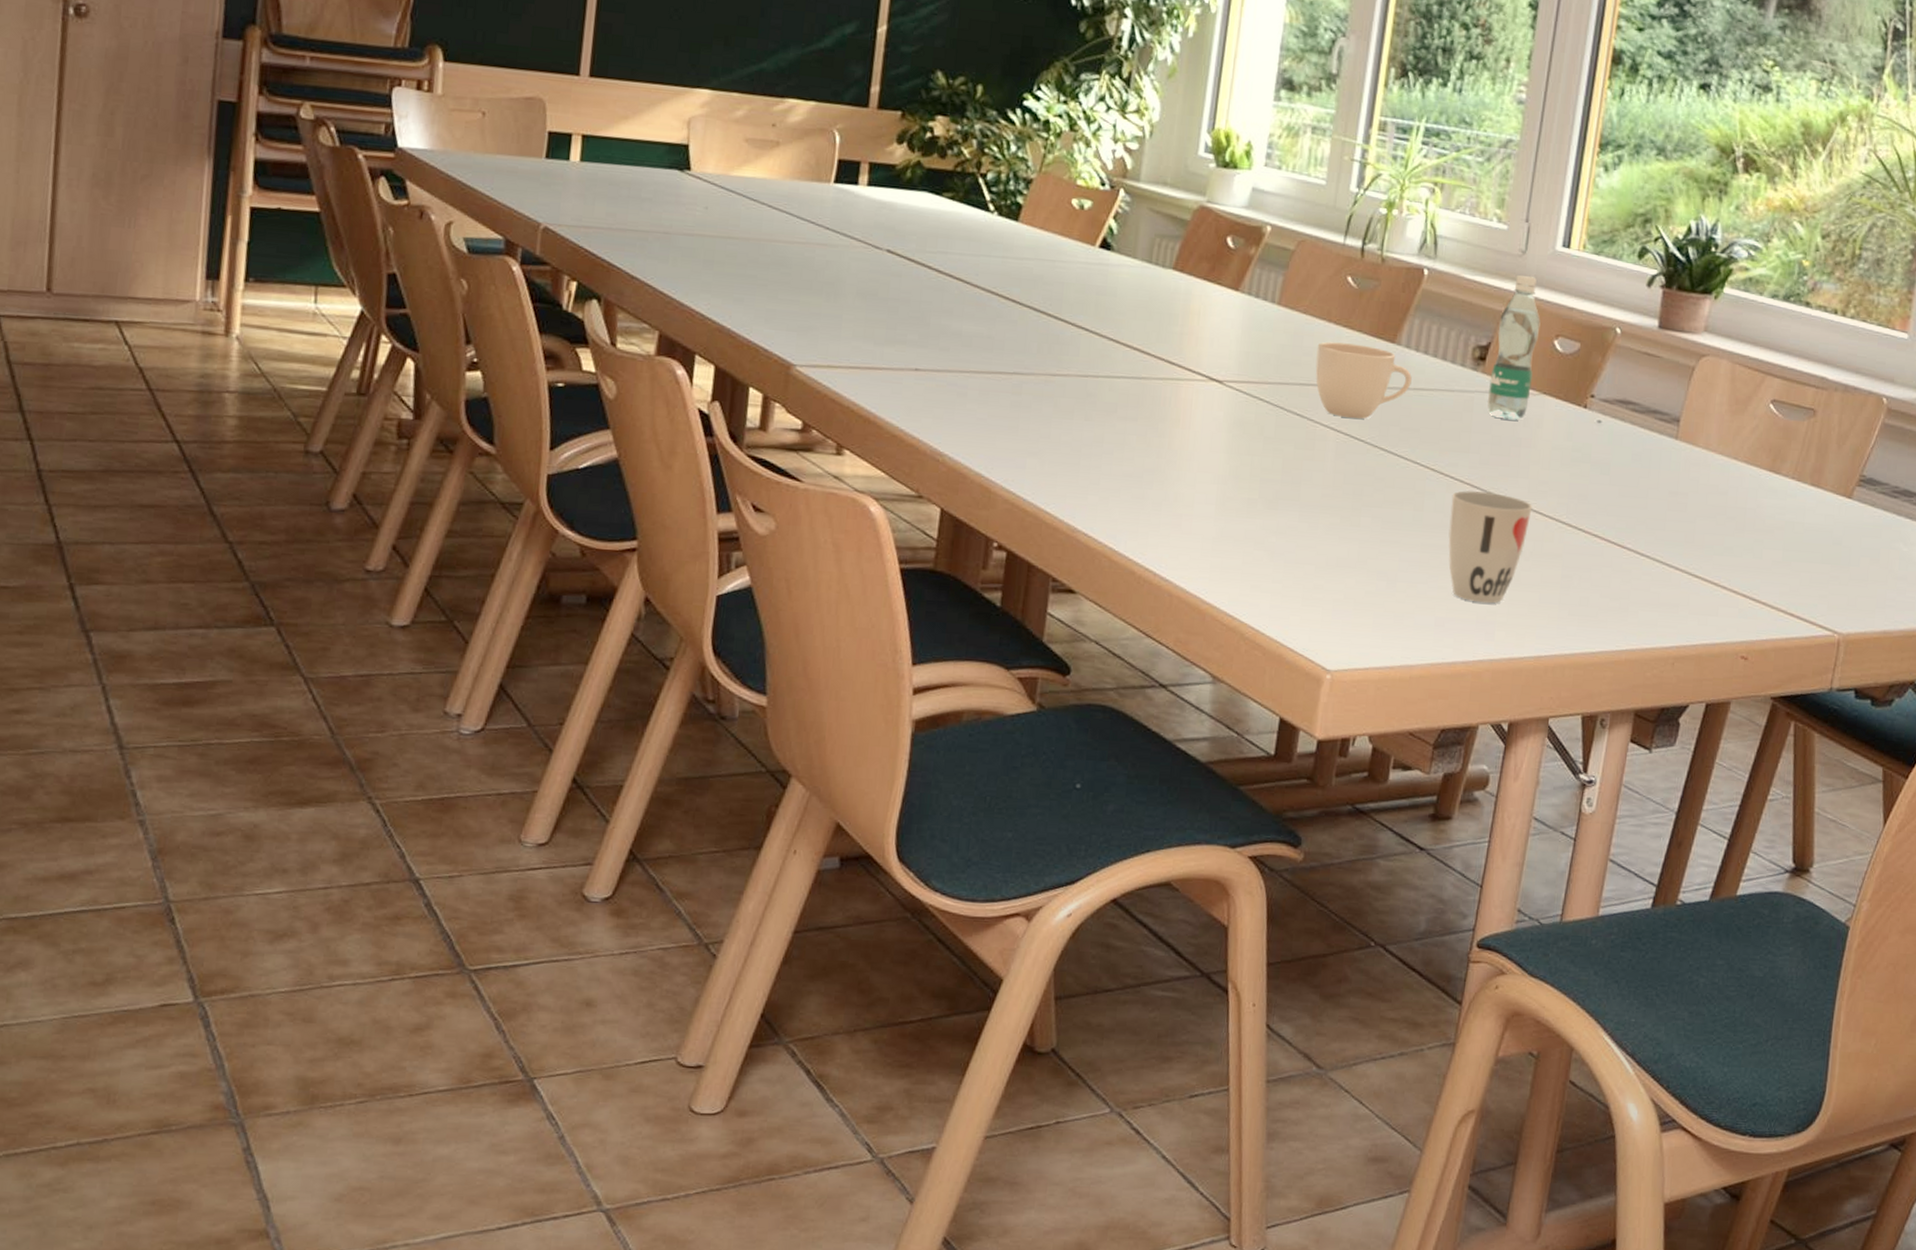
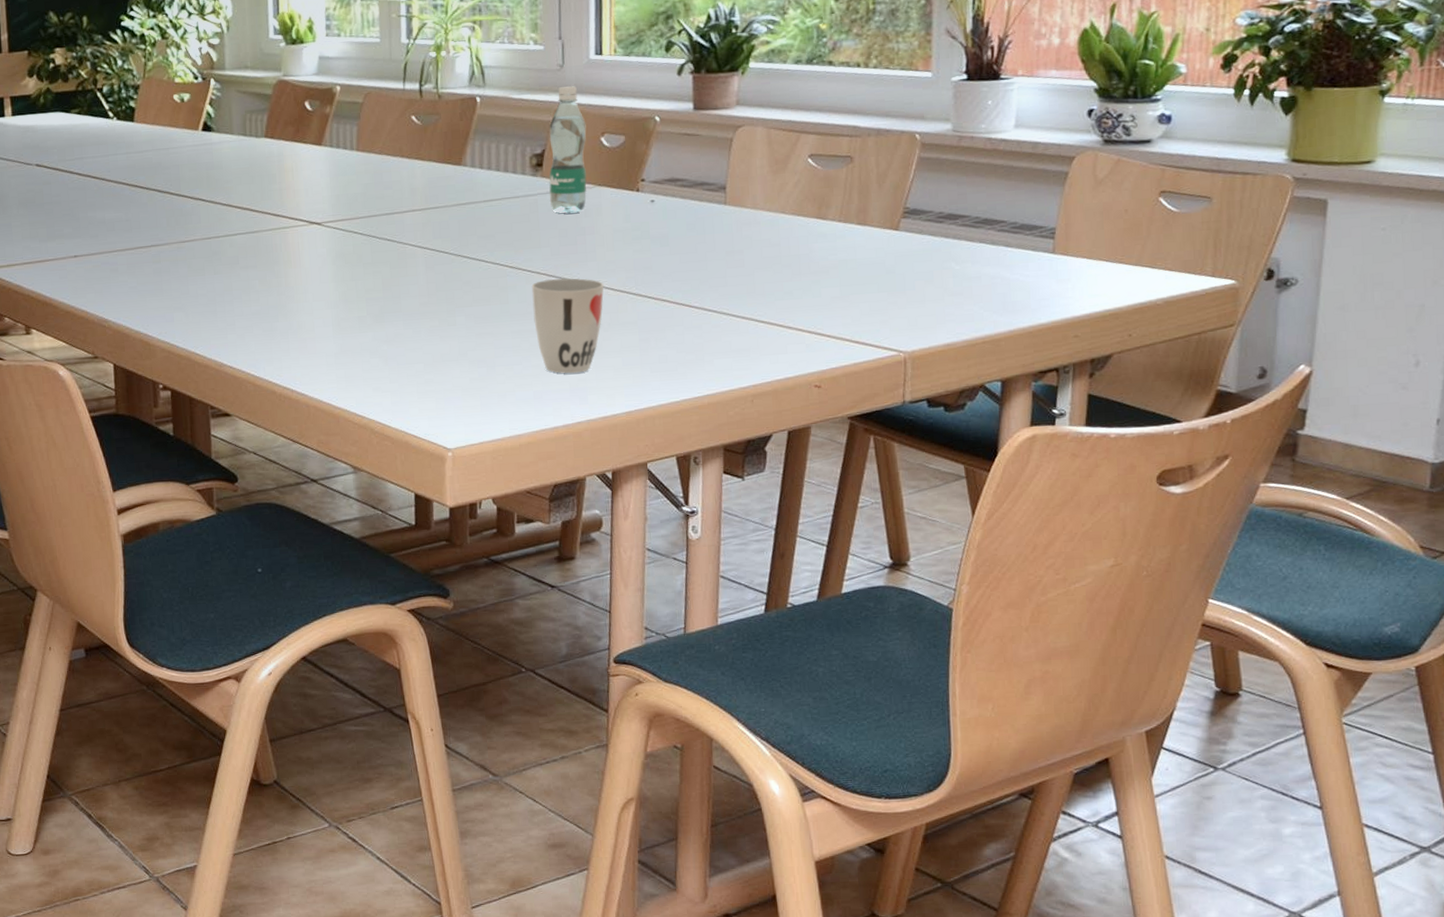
cup: present [1315,341,1412,419] -> none [395,171,481,236]

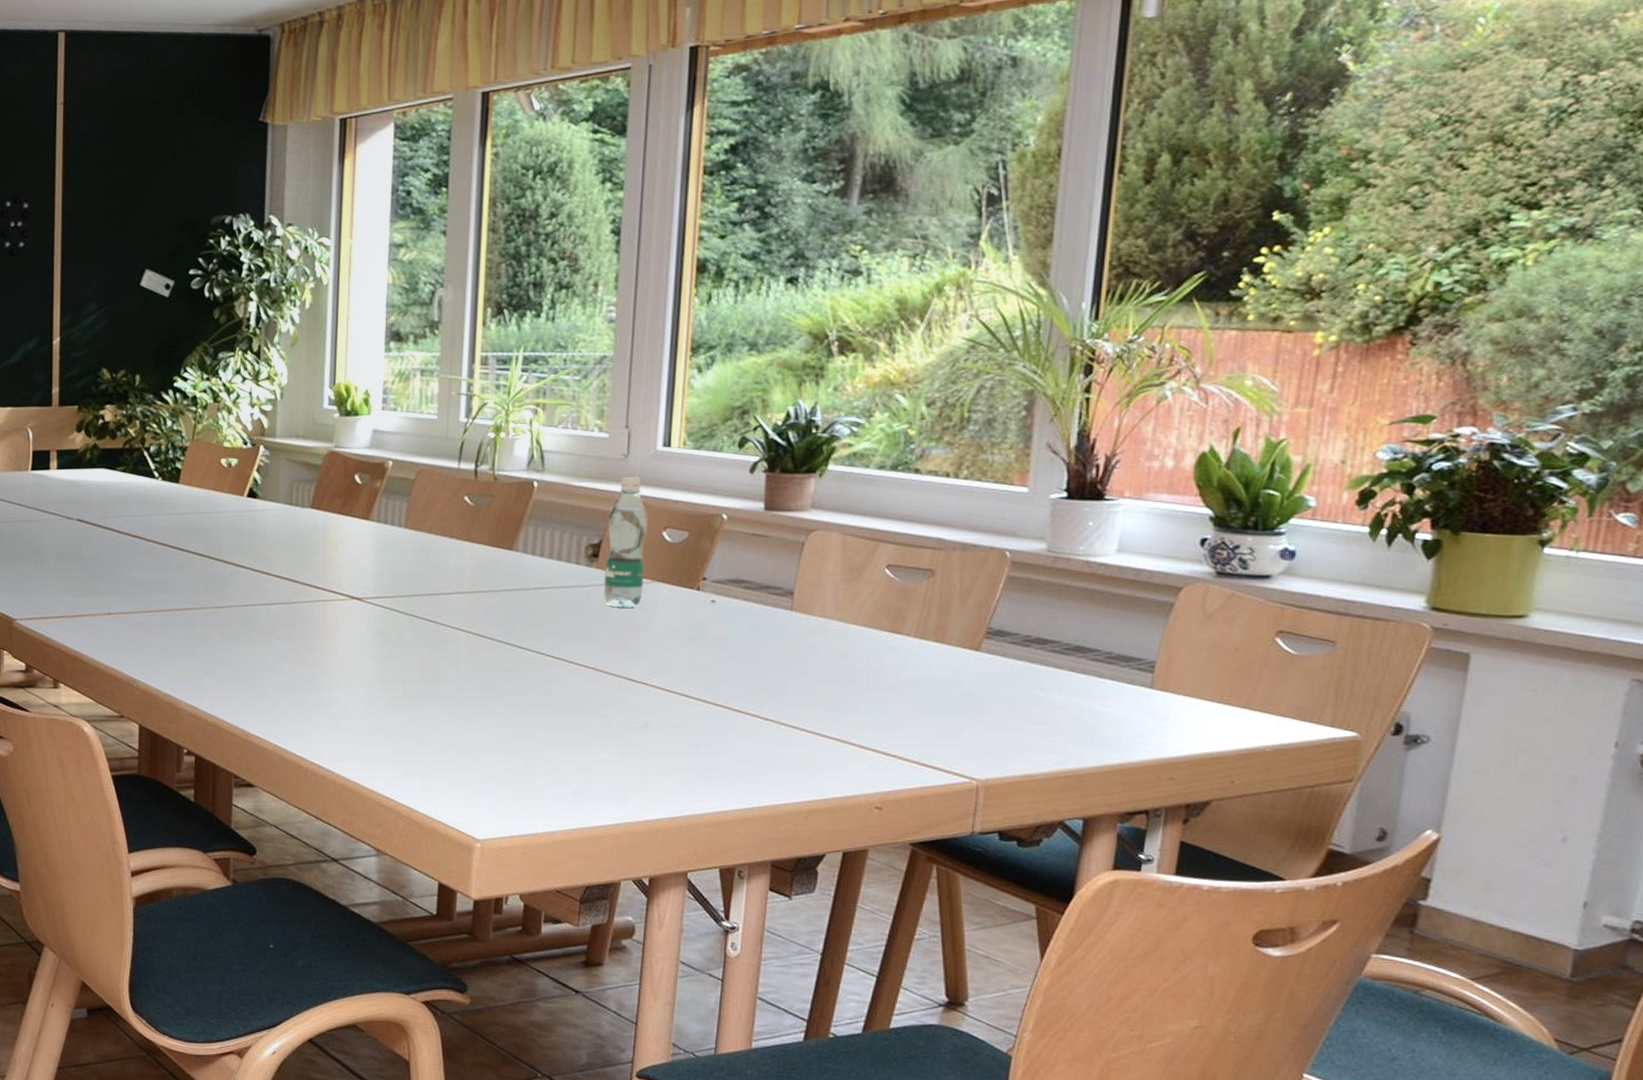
cup: present [531,277,604,374] -> none [577,673,655,773]

